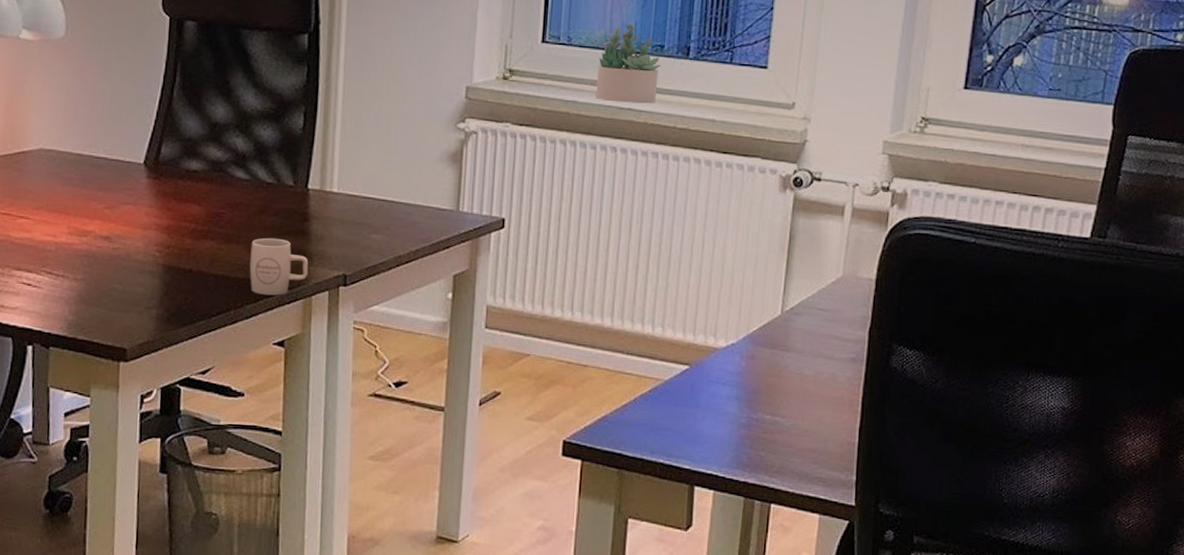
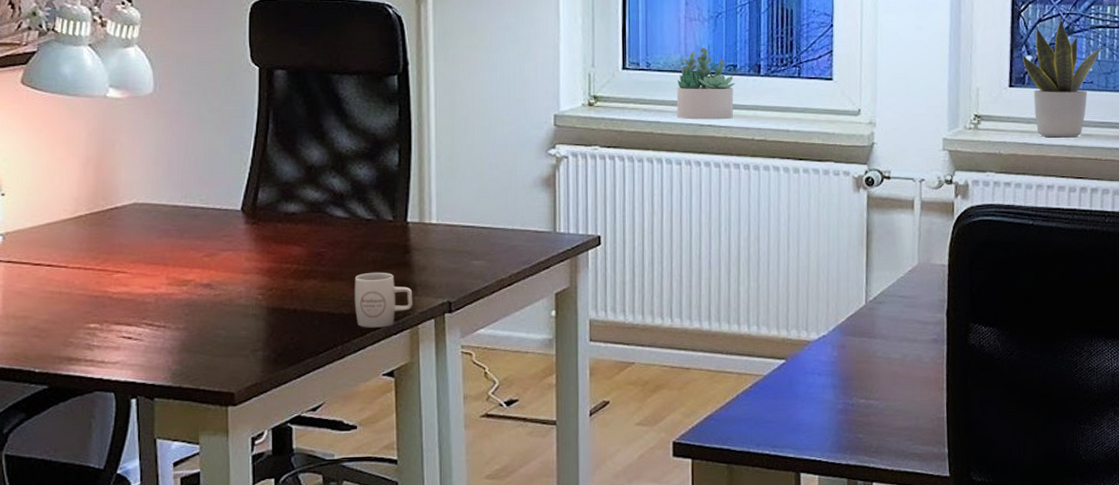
potted plant: none [982,13,1077,150] -> present [1022,16,1103,138]

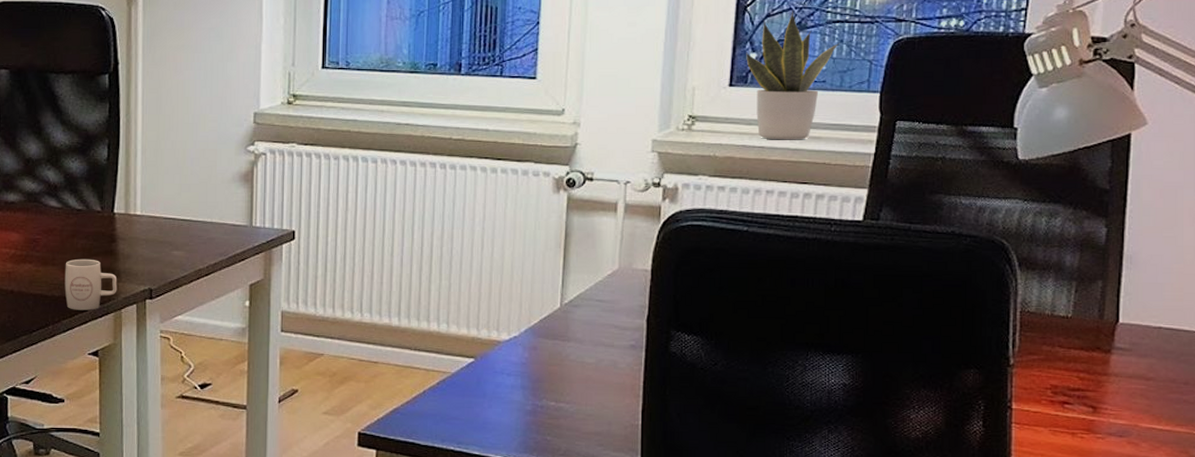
succulent plant: present [676,47,736,120] -> none [375,46,435,119]

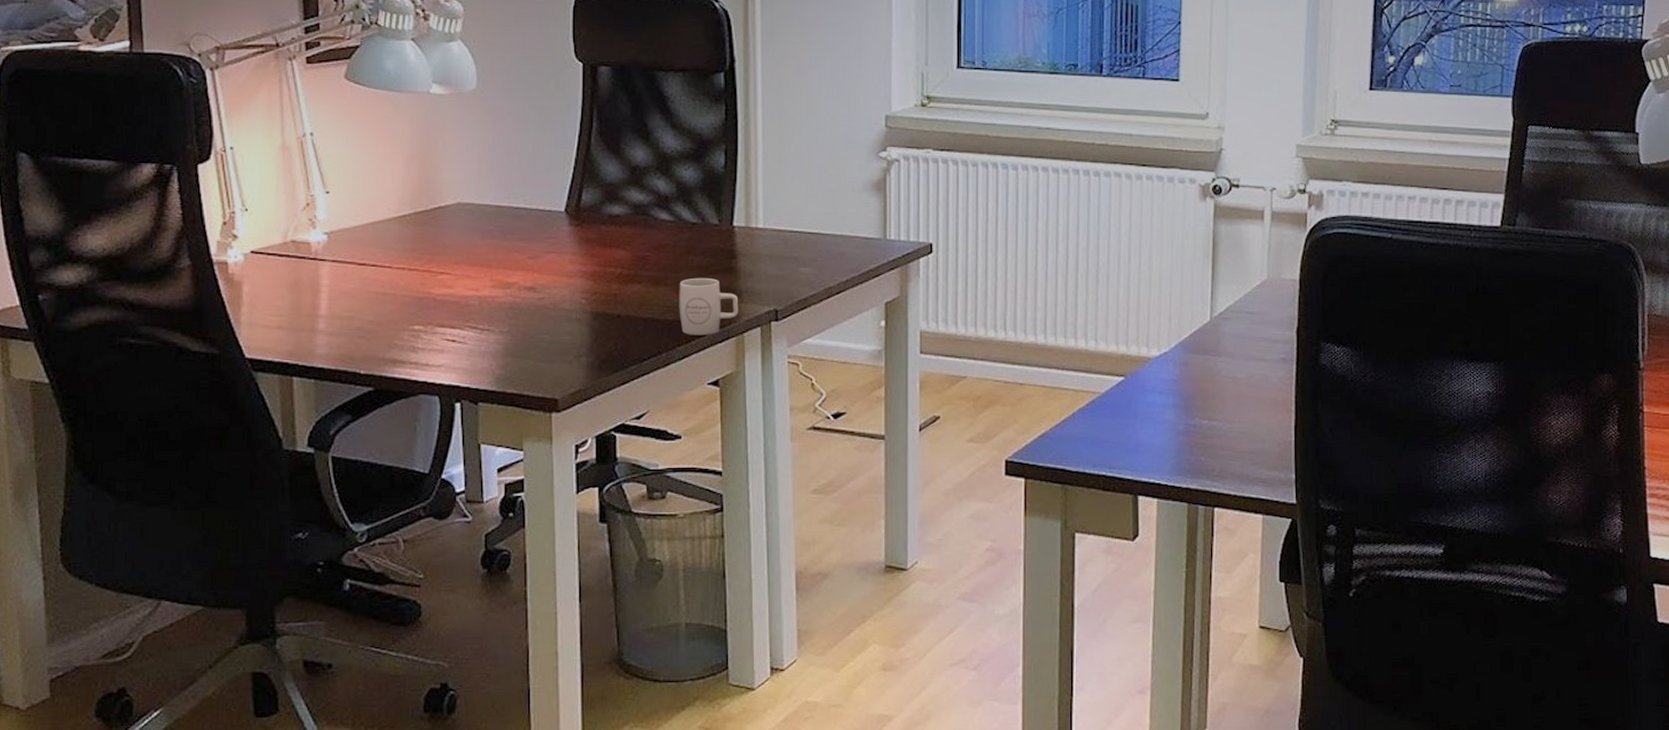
potted plant: present [746,11,840,140] -> none [1385,14,1473,145]

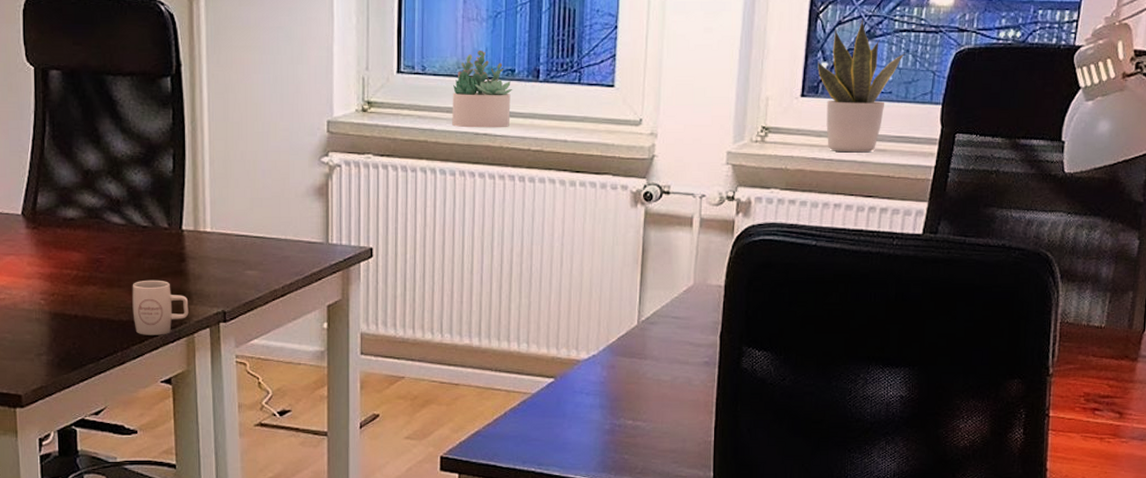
succulent plant: none [1014,45,1076,122] -> present [452,50,513,128]
potted plant: none [1385,14,1473,145] -> present [817,19,906,153]

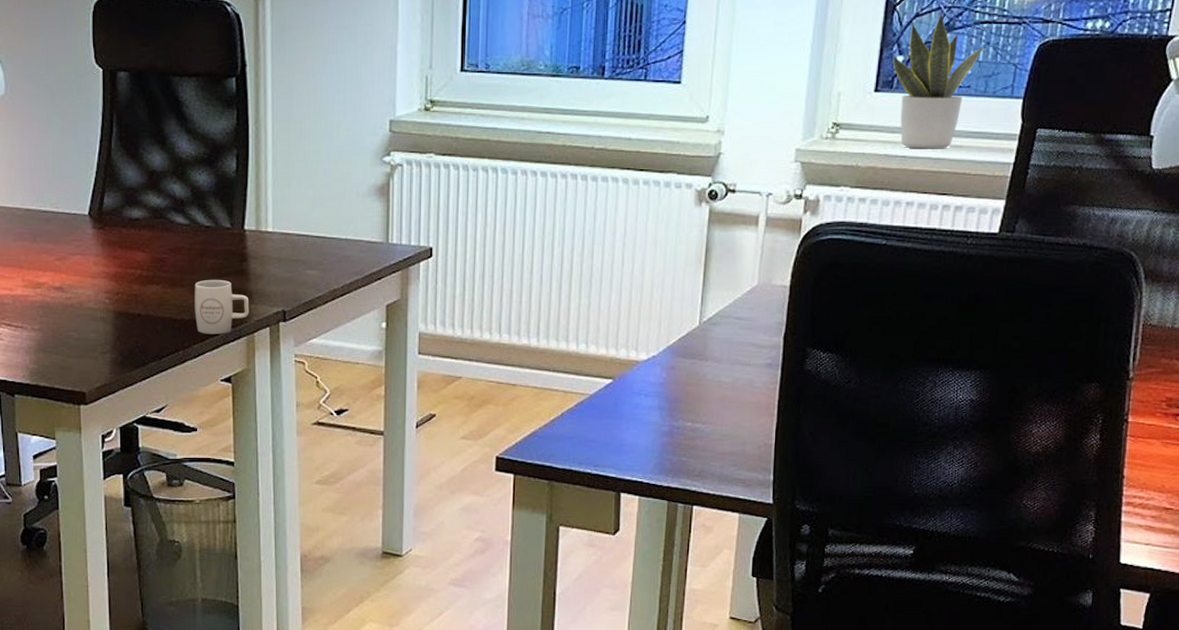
succulent plant: present [452,50,513,128] -> none [515,47,577,126]

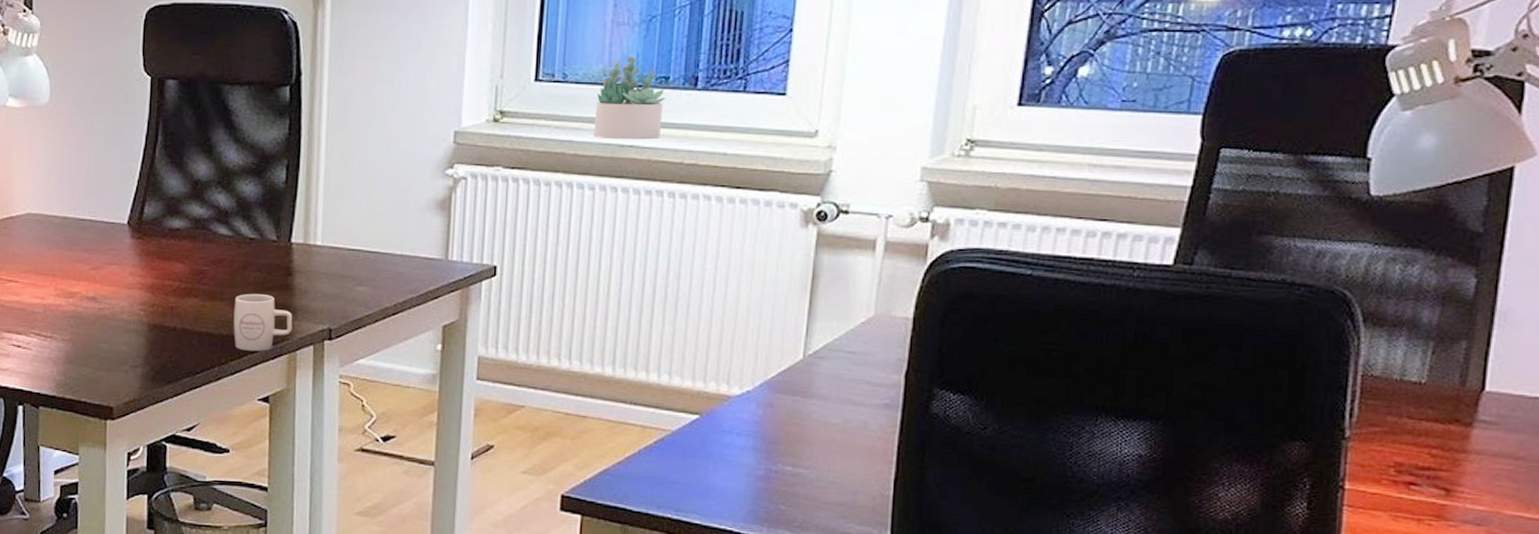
succulent plant: none [515,47,577,126] -> present [594,56,666,140]
potted plant: present [893,10,987,149] -> none [1040,17,1156,170]

